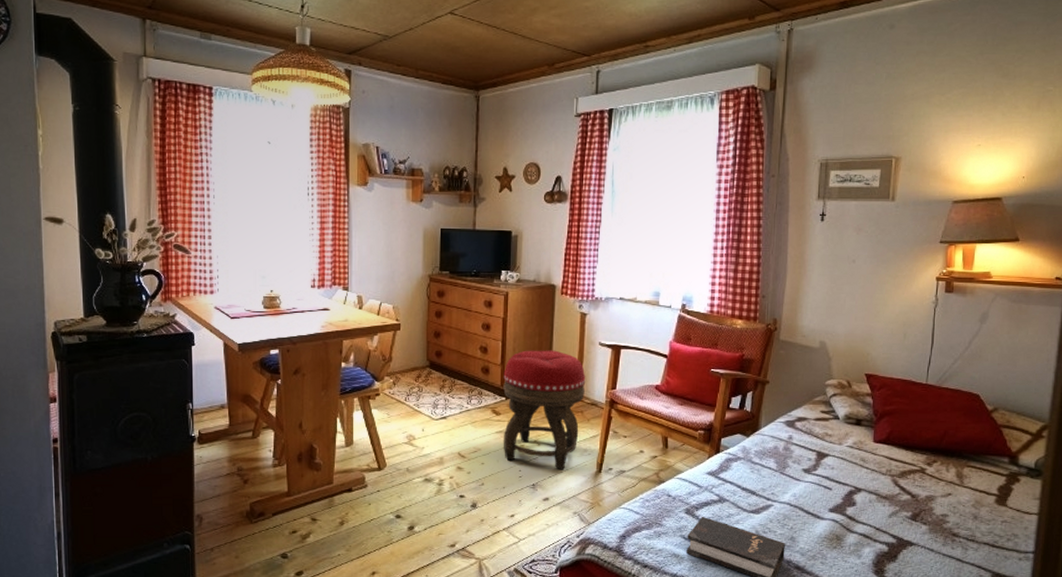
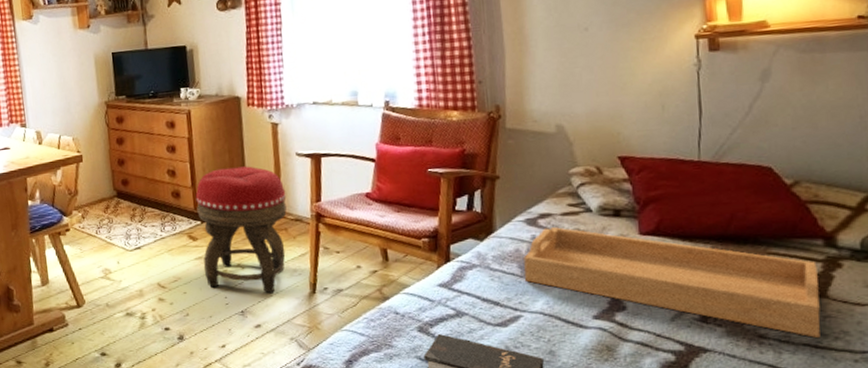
serving tray: none [778,430,1002,539] -> present [523,227,821,339]

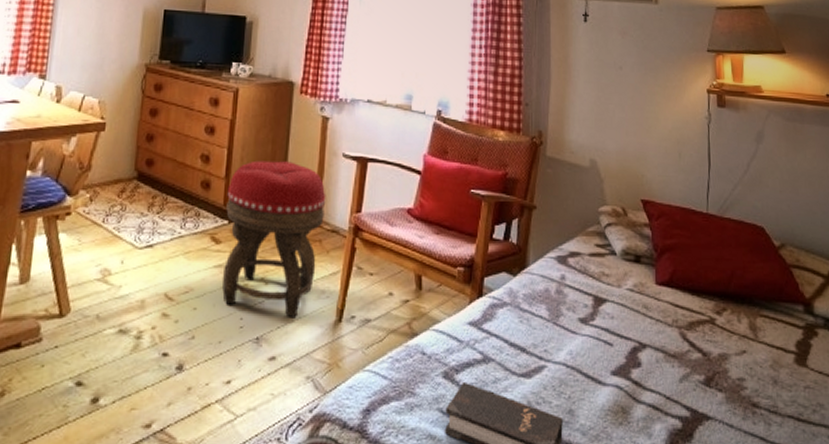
serving tray: present [523,227,821,339] -> none [551,268,802,411]

